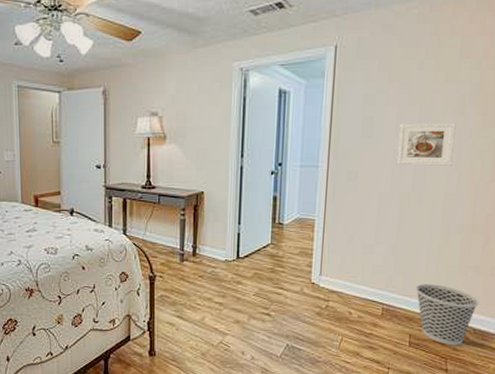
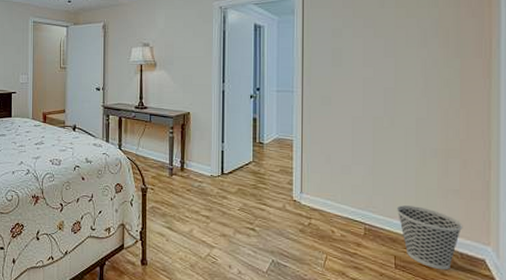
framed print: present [396,122,456,166] -> none [367,53,421,93]

